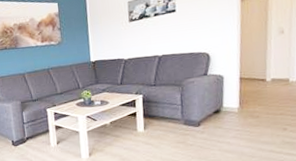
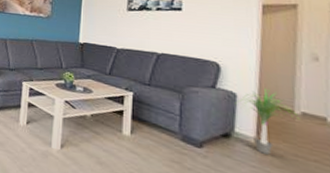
potted plant: none [222,65,269,119] -> present [235,88,298,155]

